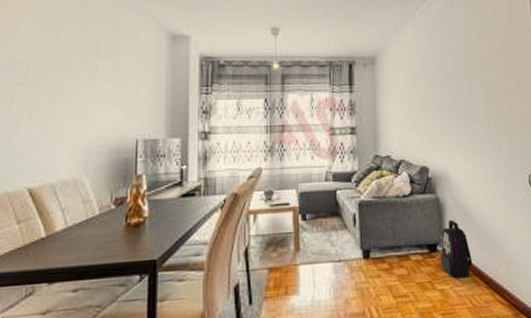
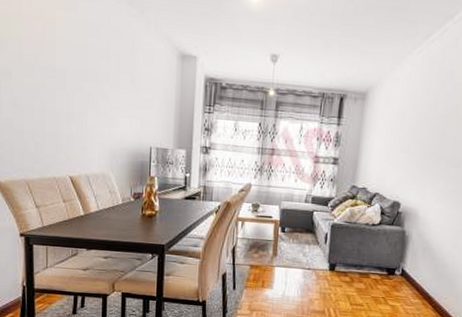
backpack: present [440,219,472,279] -> none [395,251,425,300]

